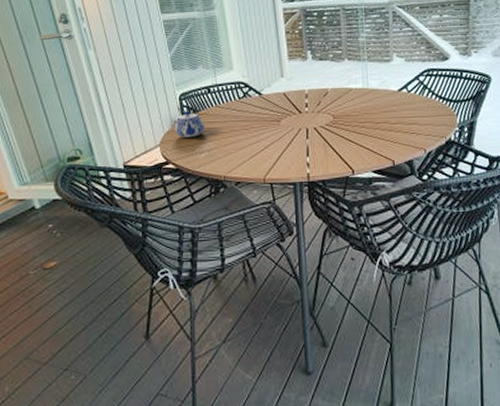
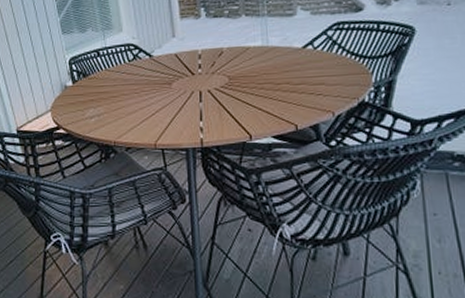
teapot: present [174,111,205,138] -> none [64,75,95,102]

